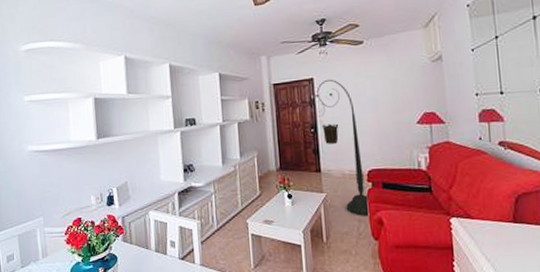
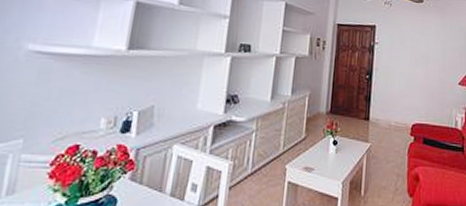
floor lamp: present [315,79,369,216] -> none [373,29,410,171]

